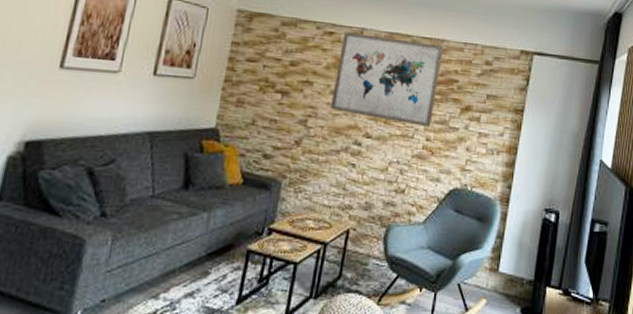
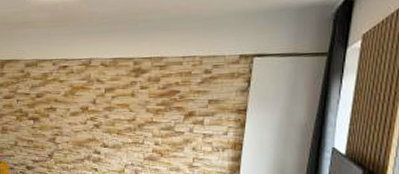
wall art: present [331,31,444,128] -> none [72,61,164,135]

